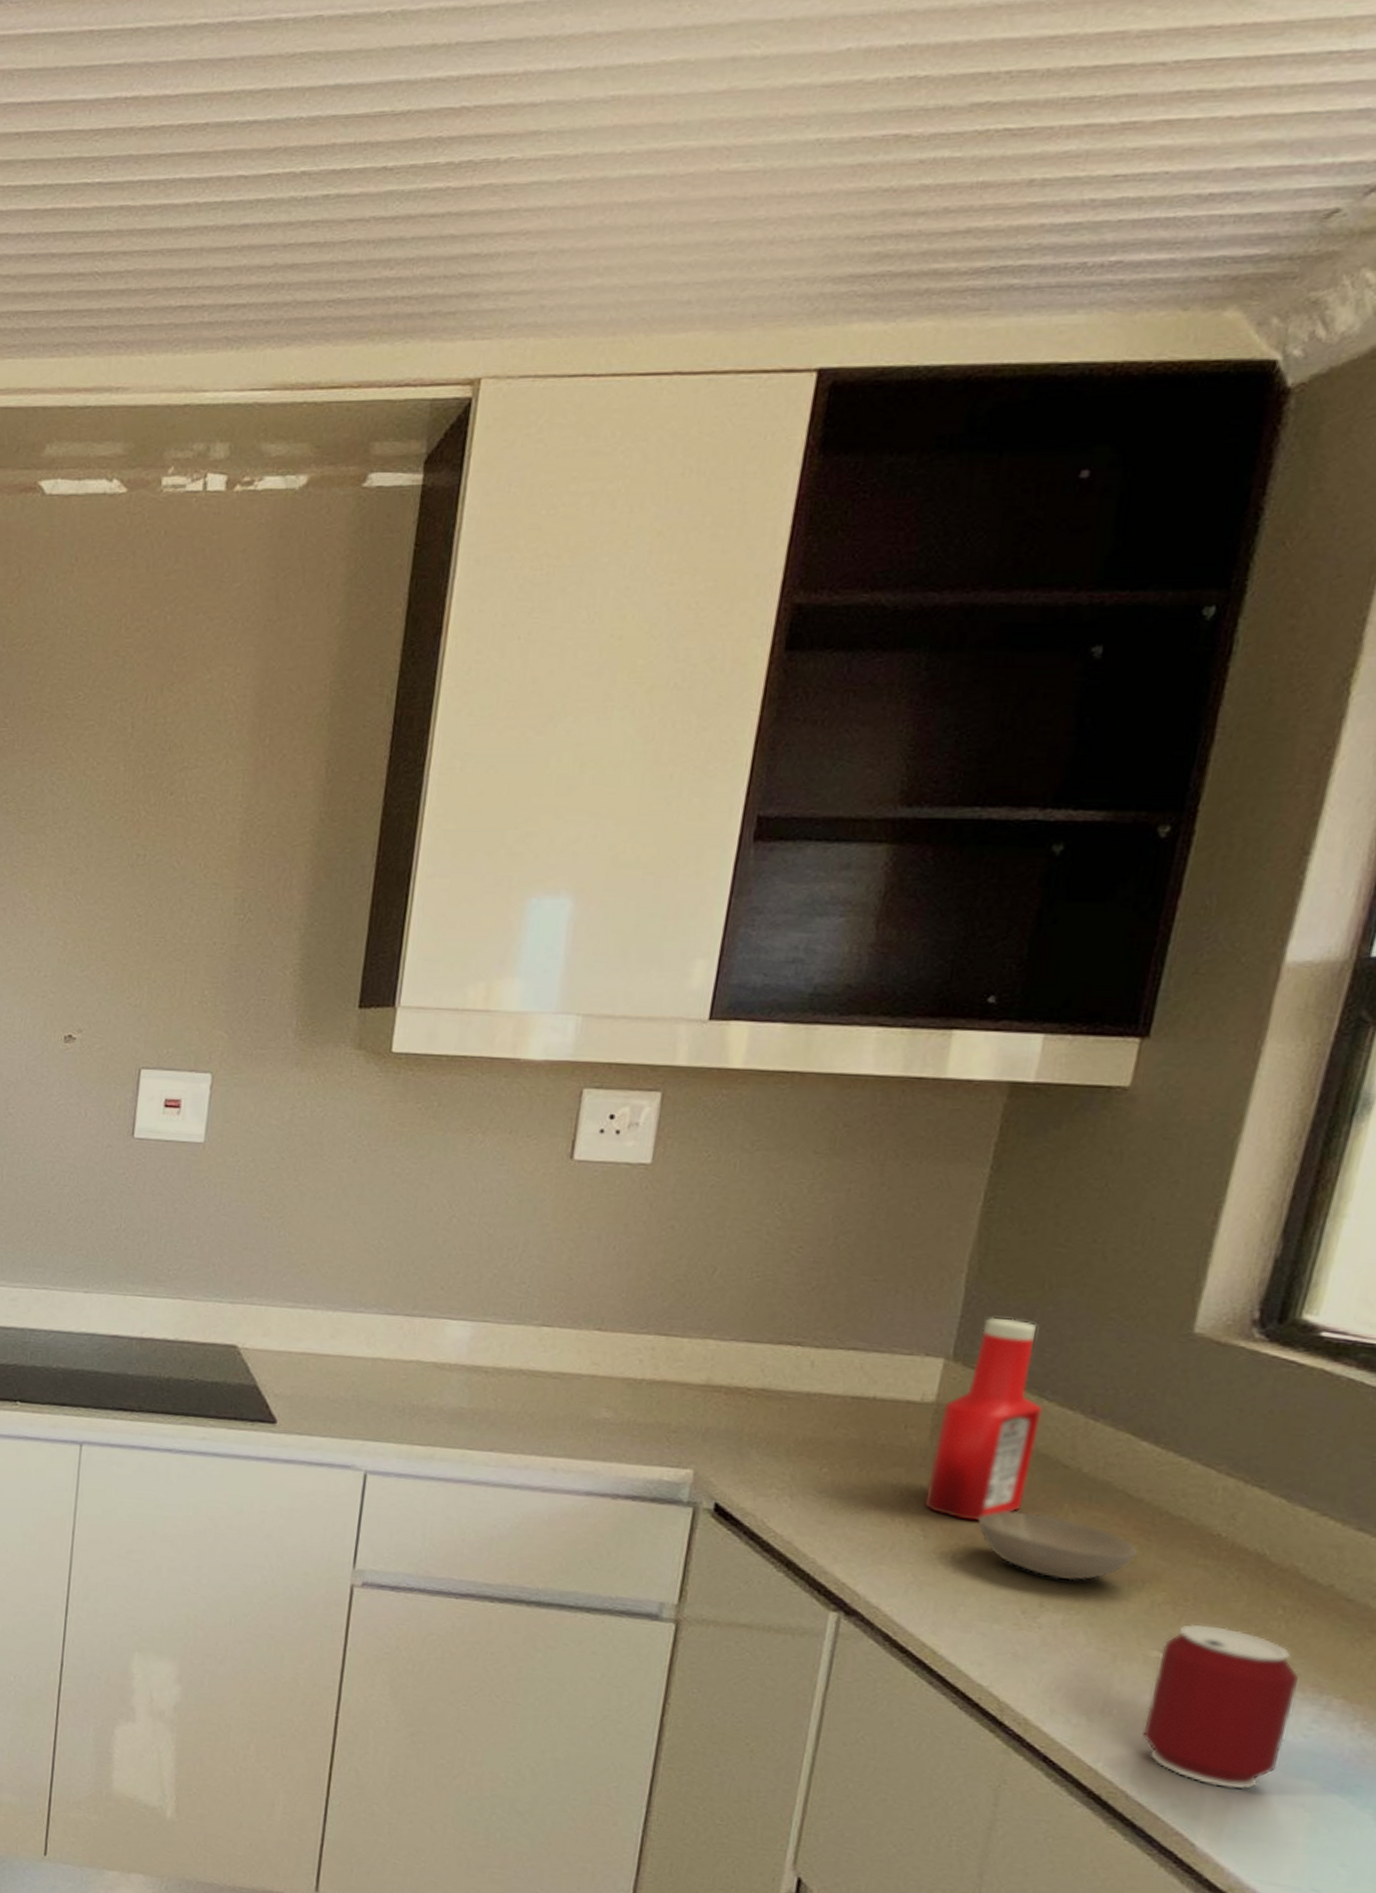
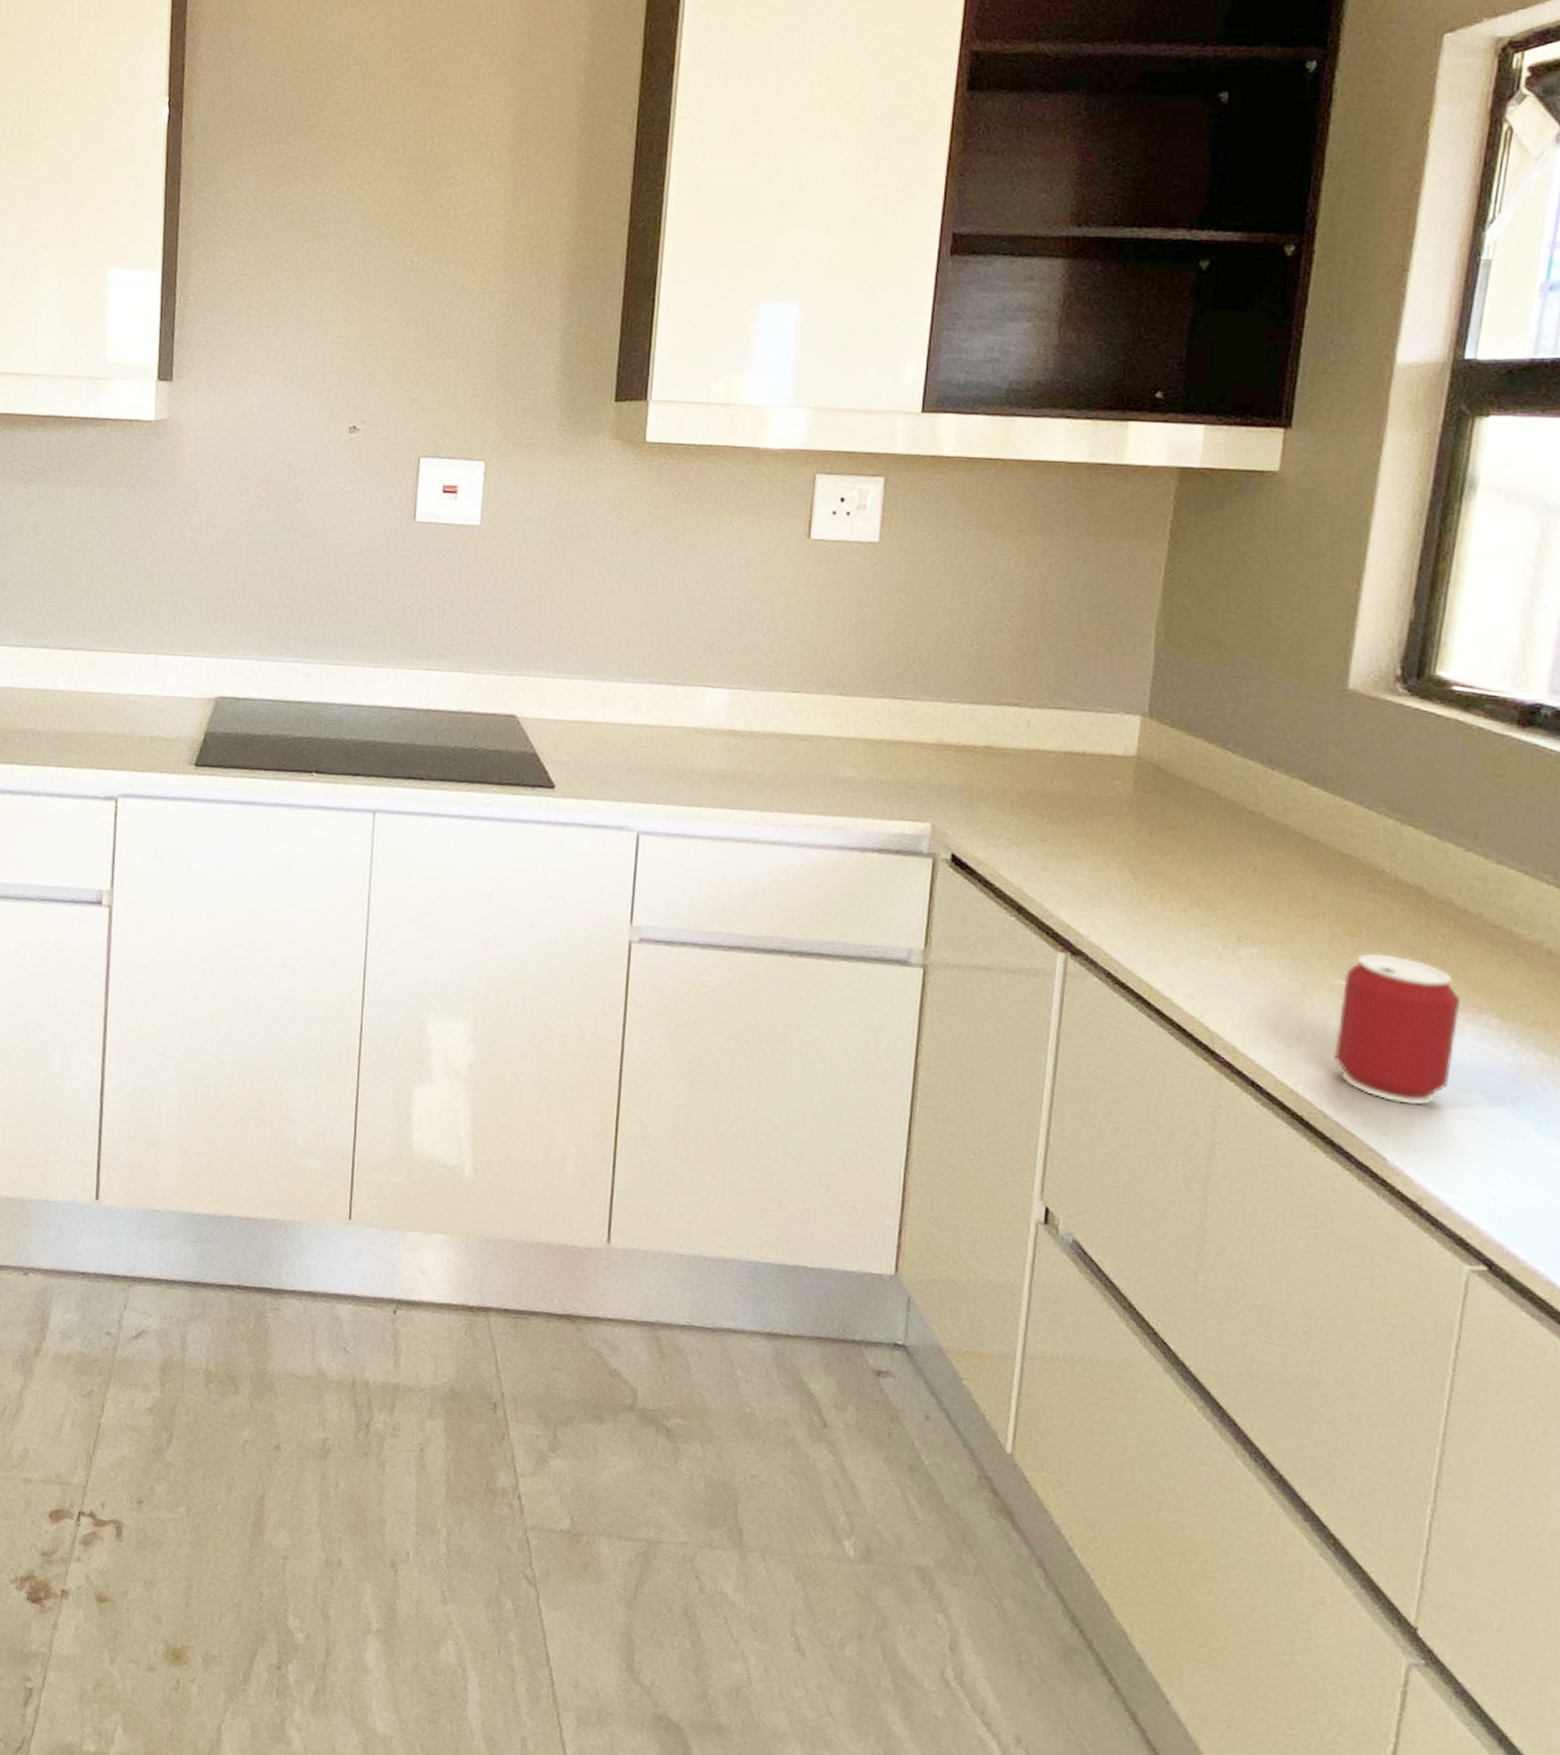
ketchup bottle: present [925,1317,1044,1520] -> none [1133,677,1228,863]
bowl: present [976,1510,1137,1581] -> none [1178,853,1316,917]

